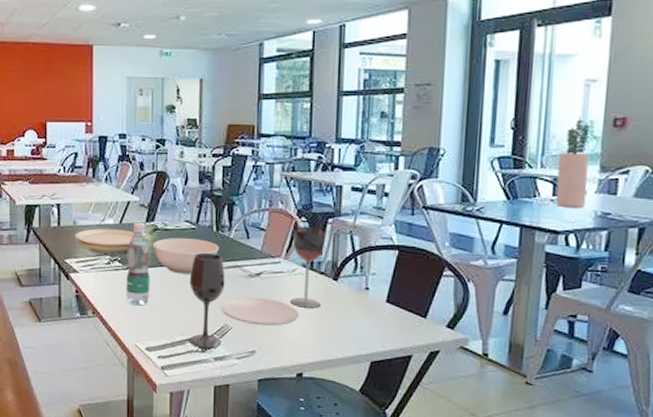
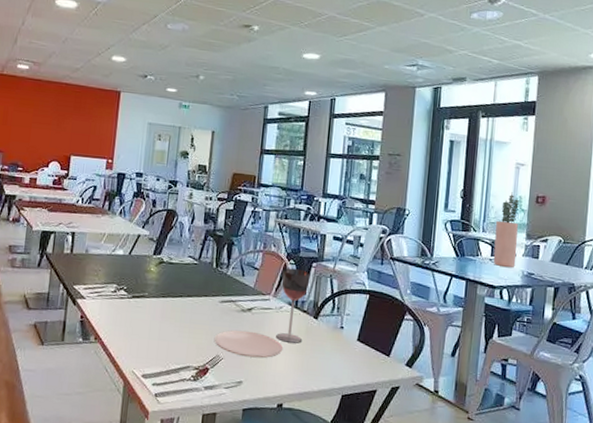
plate: present [75,228,135,254] -> none [86,258,142,284]
bottle: present [126,222,151,306] -> none [128,254,156,334]
bowl: present [152,238,219,274] -> none [157,271,217,306]
wine glass: present [189,252,225,349] -> none [183,286,221,378]

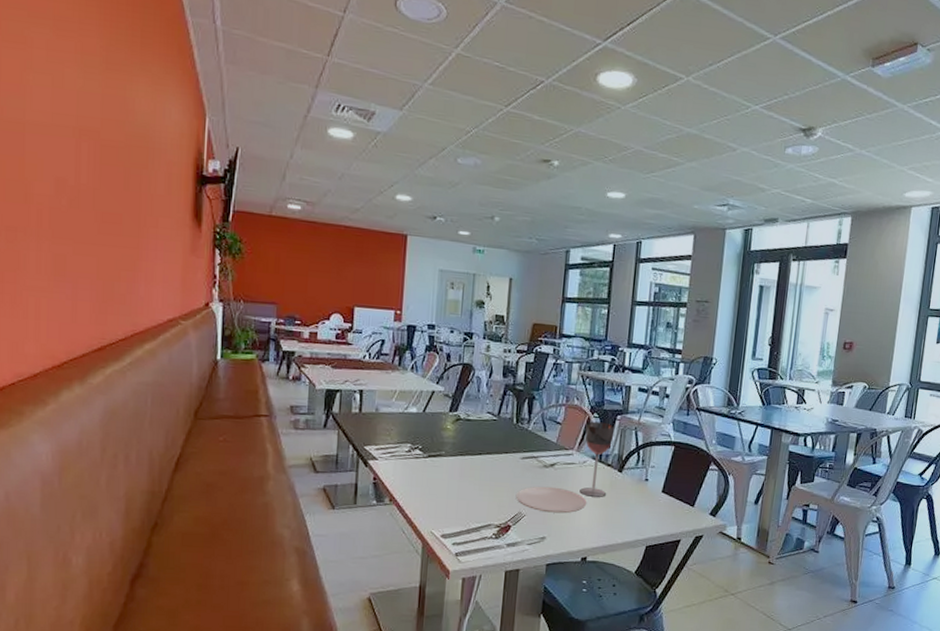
vase: present [493,192,519,268] -> none [798,339,827,416]

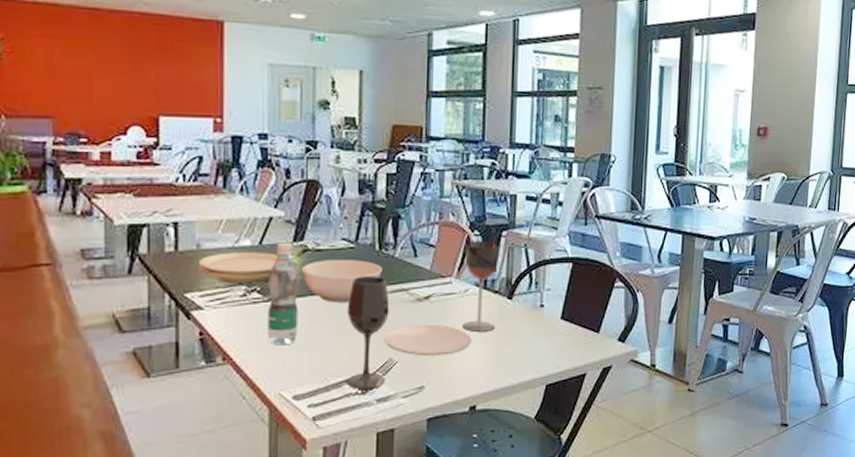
plate: none [376,416,438,443] -> present [199,252,279,284]
bottle: none [425,411,453,494] -> present [267,242,299,346]
bowl: none [454,428,518,464] -> present [301,260,382,303]
wine glass: none [484,443,522,535] -> present [347,275,390,390]

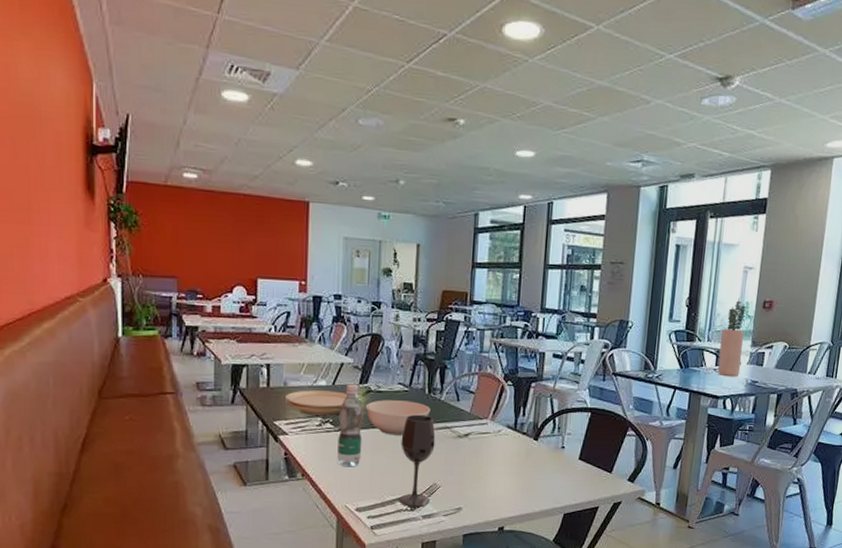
plate: present [384,324,473,356] -> none [430,456,503,484]
wineglass: present [462,240,500,332] -> none [495,389,530,466]
vase: none [711,125,739,215] -> present [717,298,746,377]

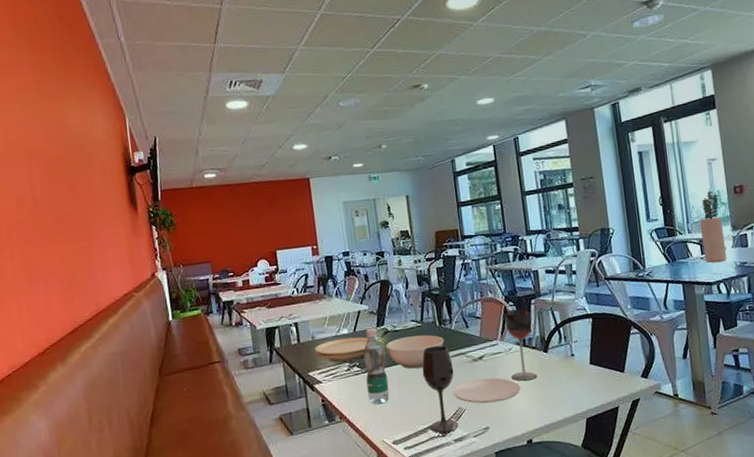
plate: none [430,456,503,484] -> present [452,378,521,404]
wineglass: none [495,389,530,466] -> present [504,308,538,381]

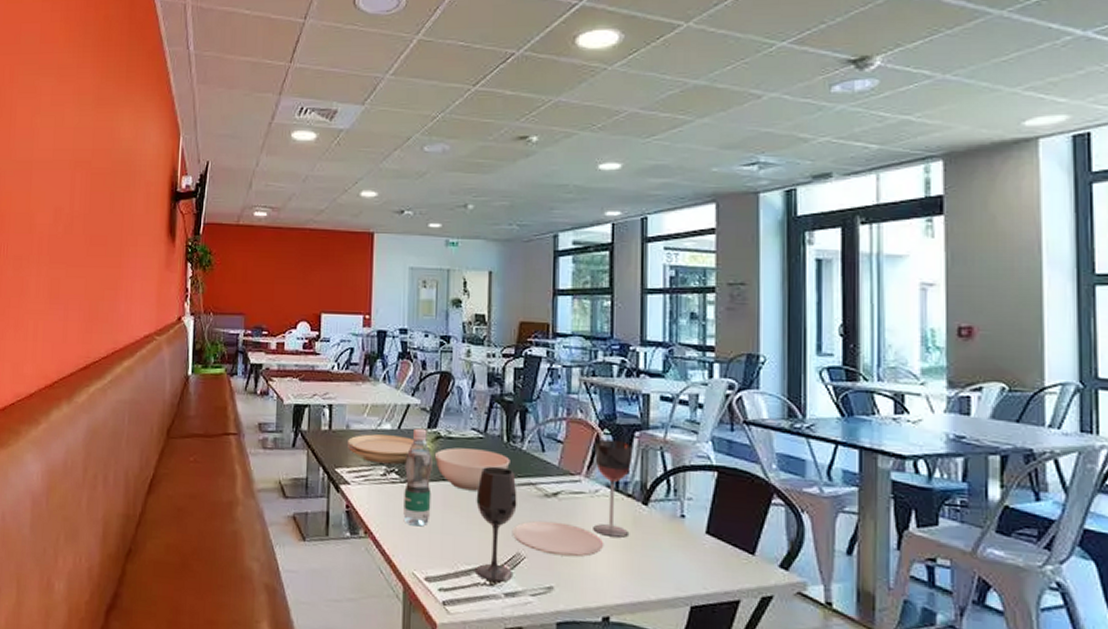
vase: present [700,188,727,263] -> none [898,324,934,430]

